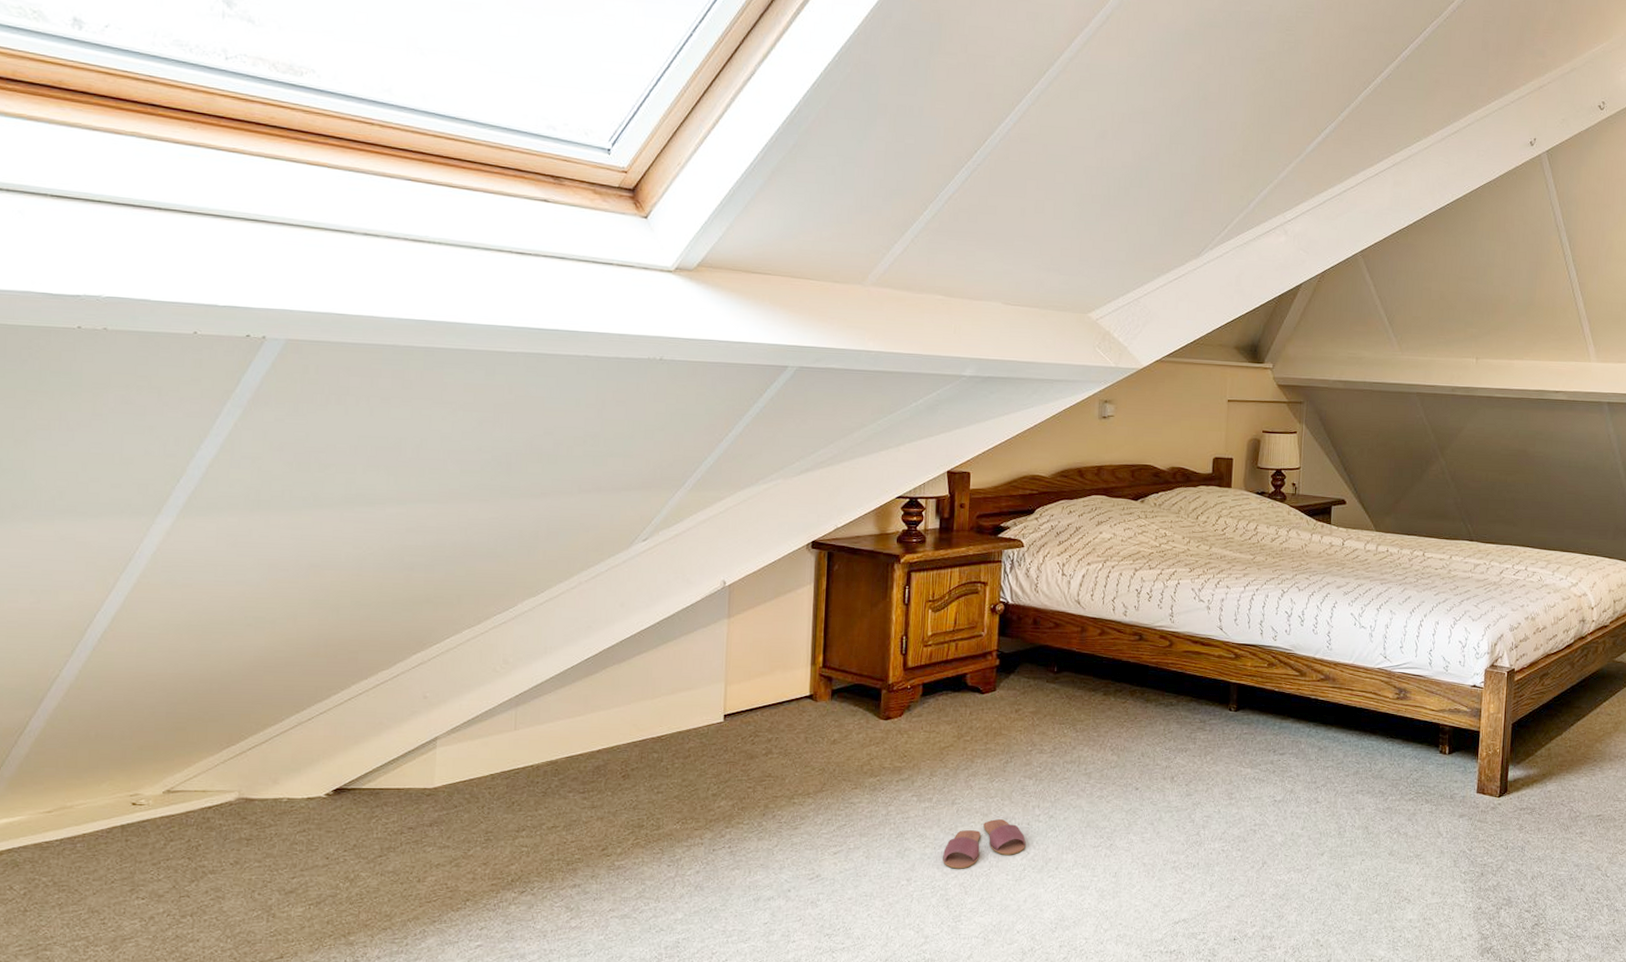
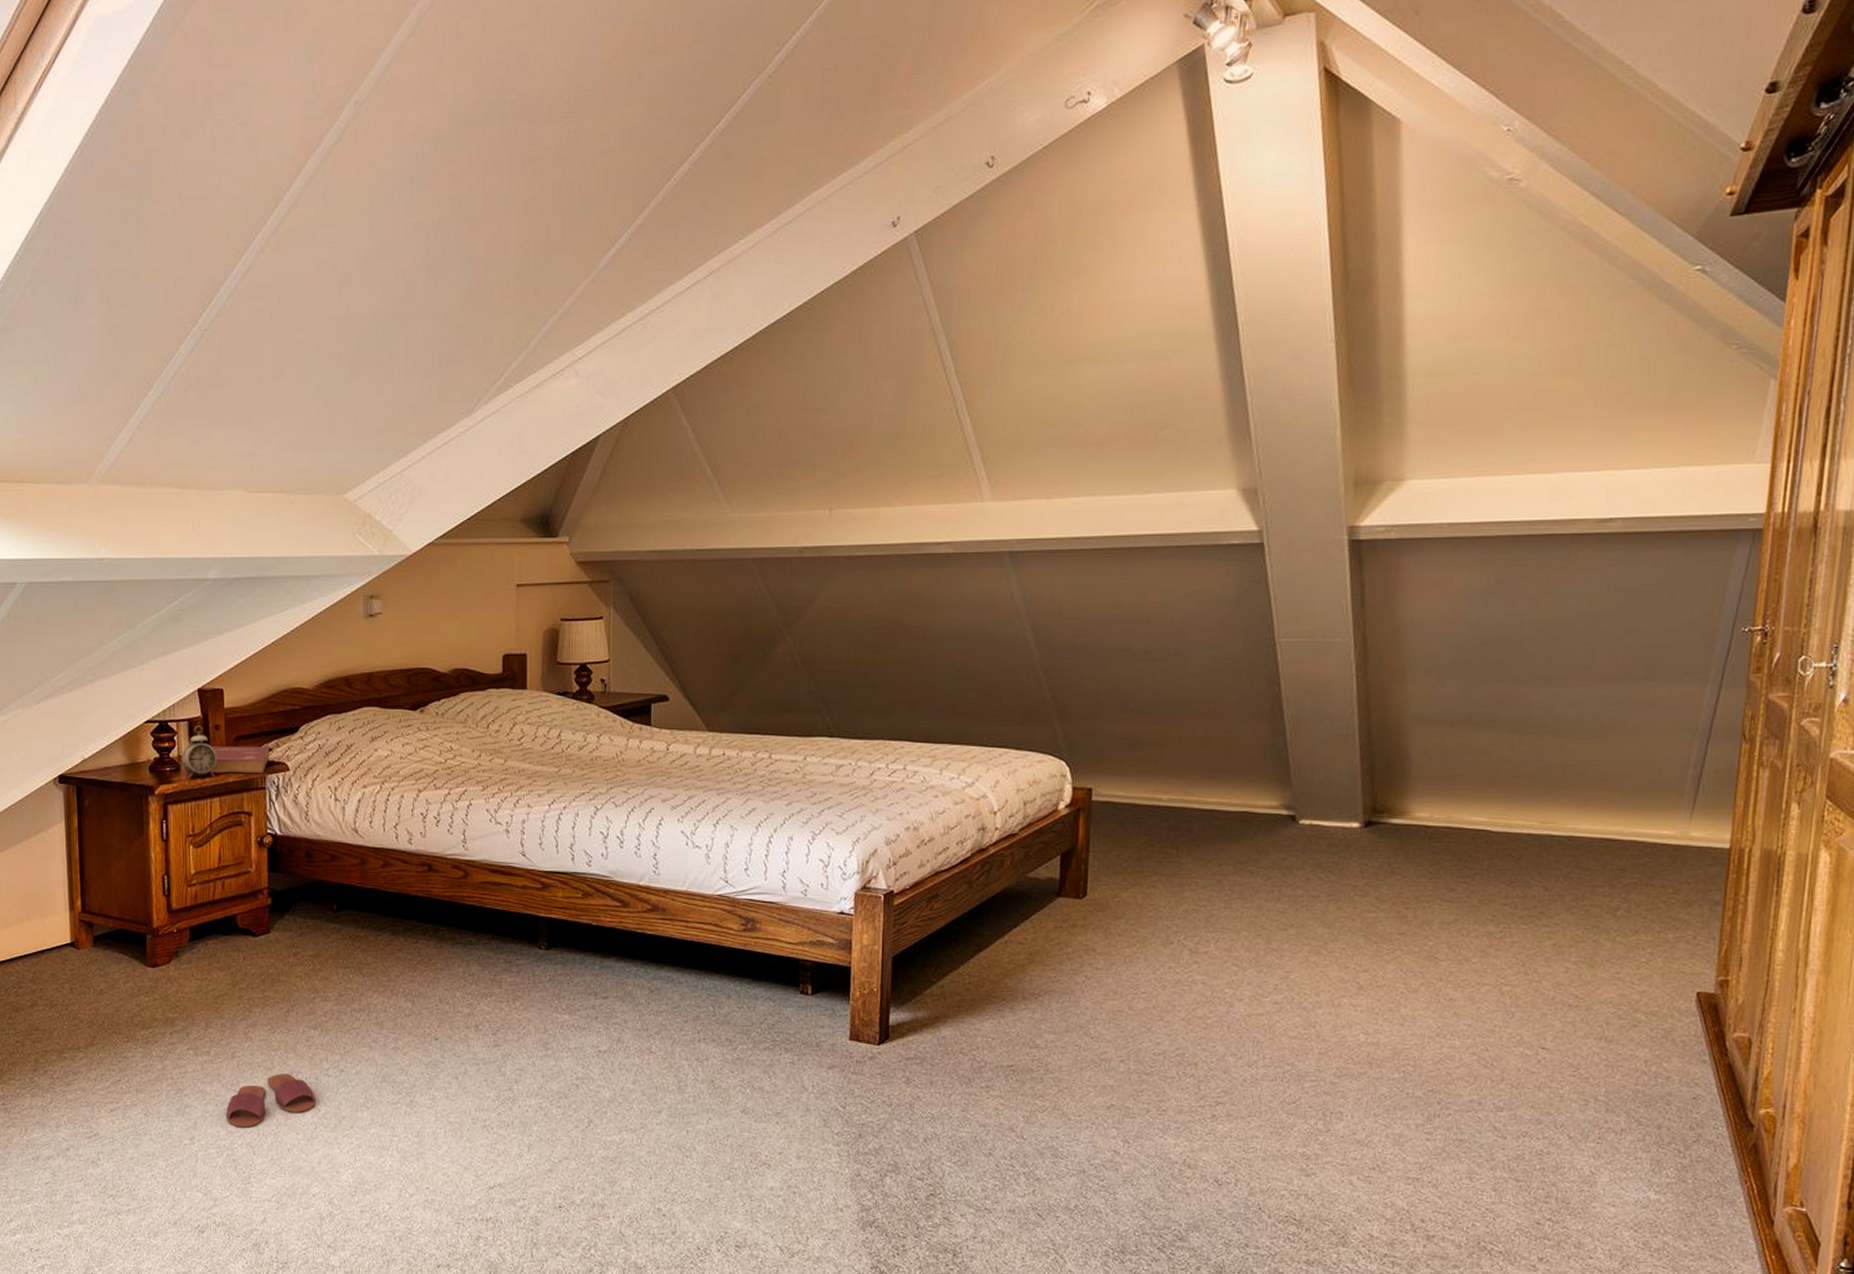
alarm clock: none [927,503,961,550] -> present [181,726,218,779]
book: none [953,521,1008,549] -> present [210,745,270,774]

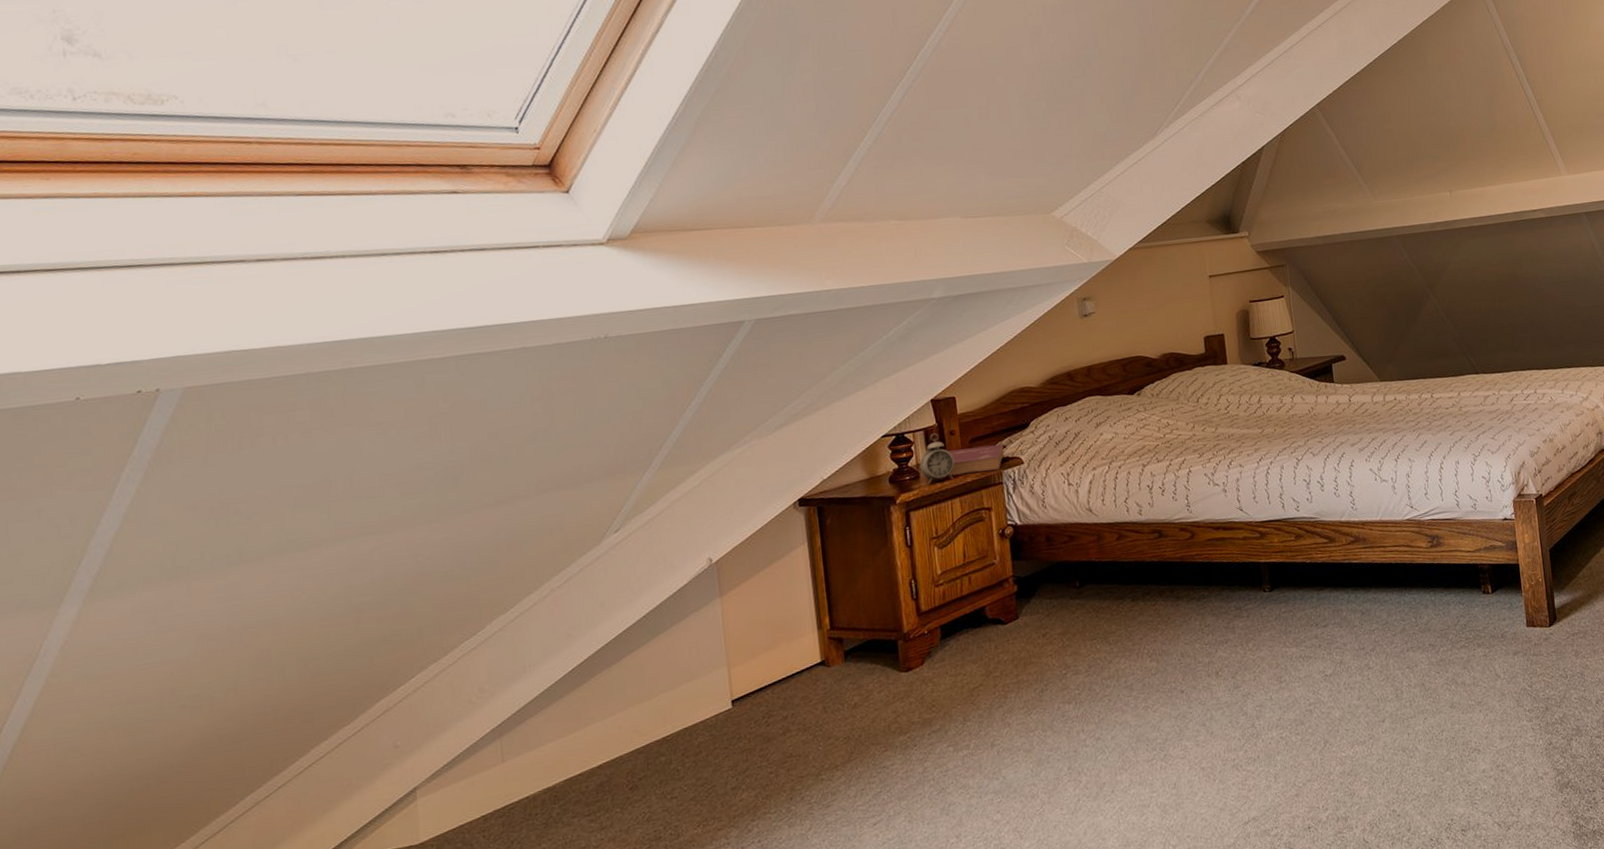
slippers: present [226,1073,315,1127] -> none [990,751,1076,815]

